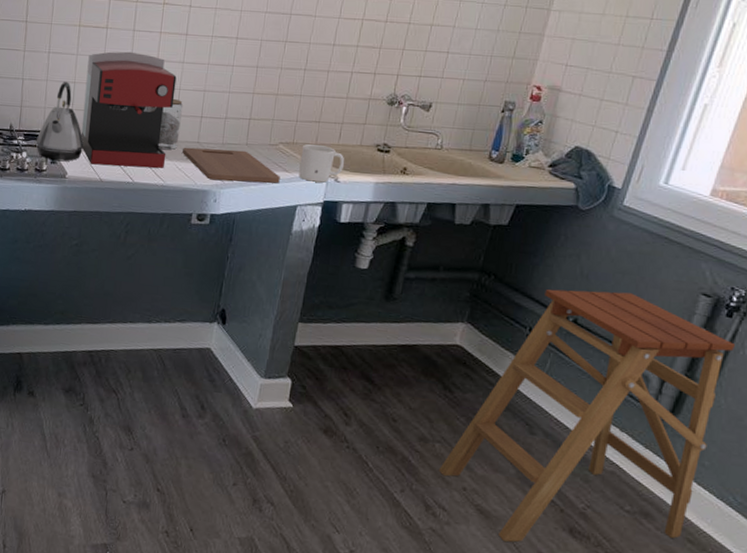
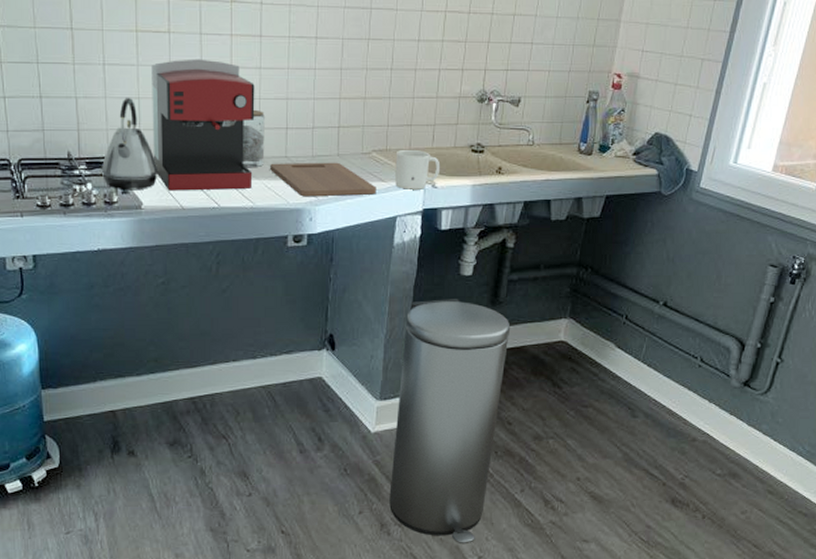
pedal bin: none [263,287,404,535] -> present [389,299,511,545]
step ladder: present [439,289,735,543] -> none [554,271,798,522]

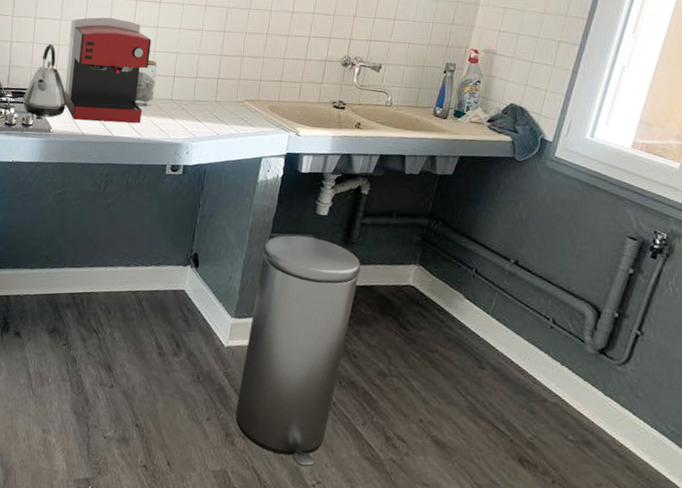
cutting board: present [270,162,377,197] -> none [157,104,247,137]
mug: present [395,149,441,190] -> none [263,101,305,136]

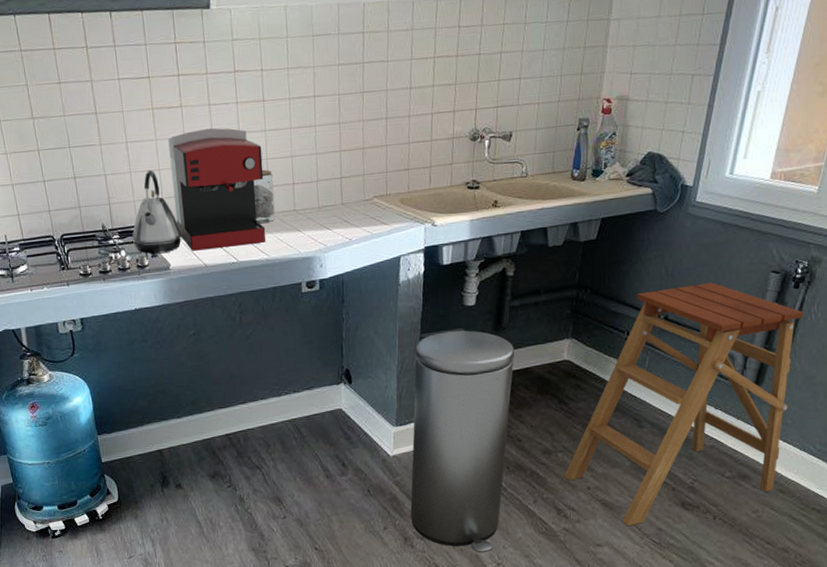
step ladder: none [397,233,660,472] -> present [565,282,803,527]

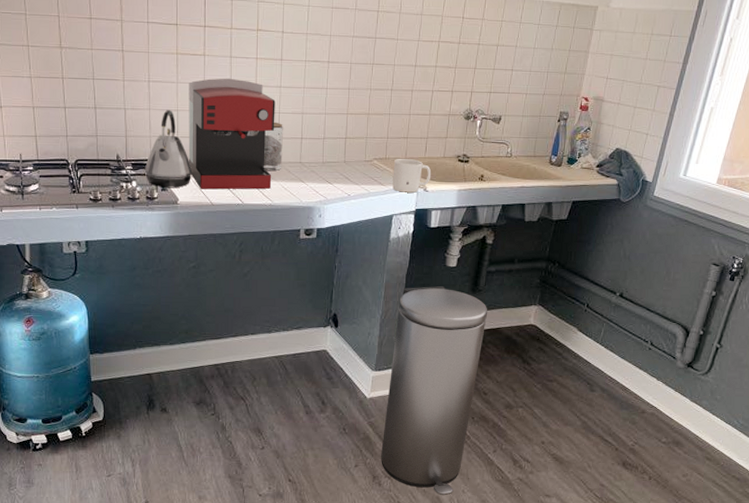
mug: none [395,192,439,230] -> present [392,158,432,193]
step ladder: present [565,282,803,527] -> none [523,268,736,481]

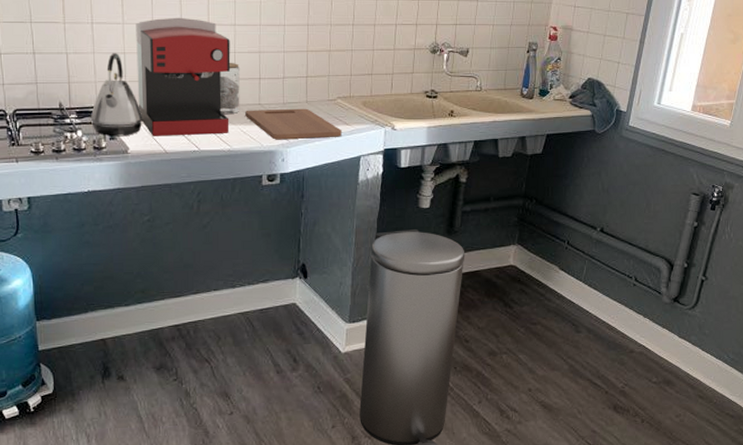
cutting board: none [287,167,377,197] -> present [245,108,342,140]
mug: present [392,158,432,193] -> none [358,96,399,132]

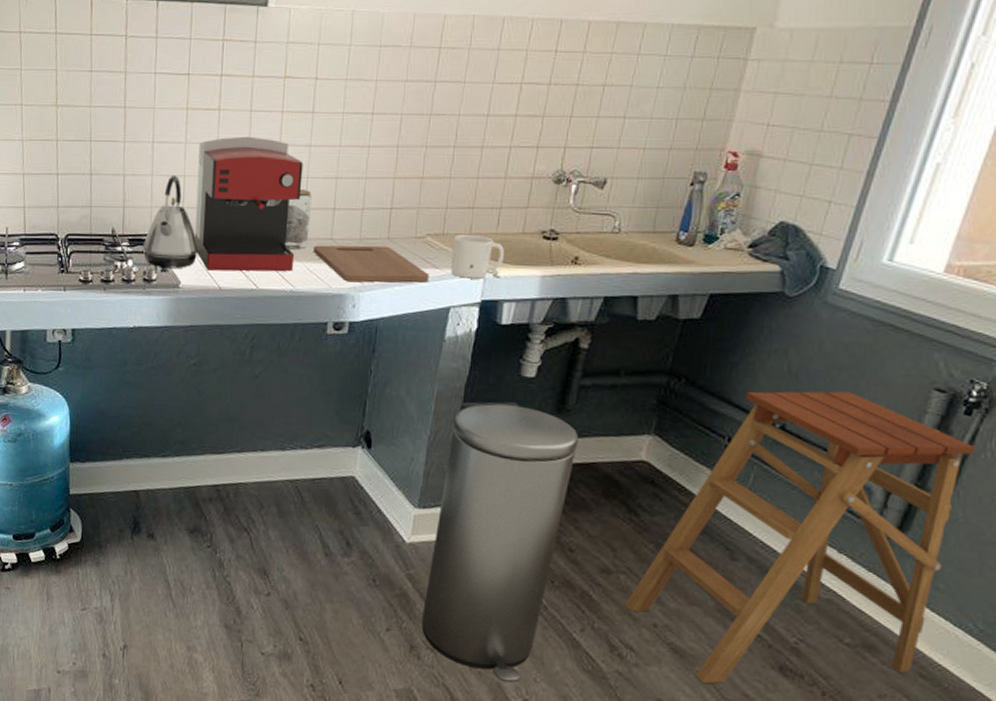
mug: none [358,96,399,132] -> present [451,234,505,279]
step ladder: none [508,200,718,429] -> present [625,391,975,685]

